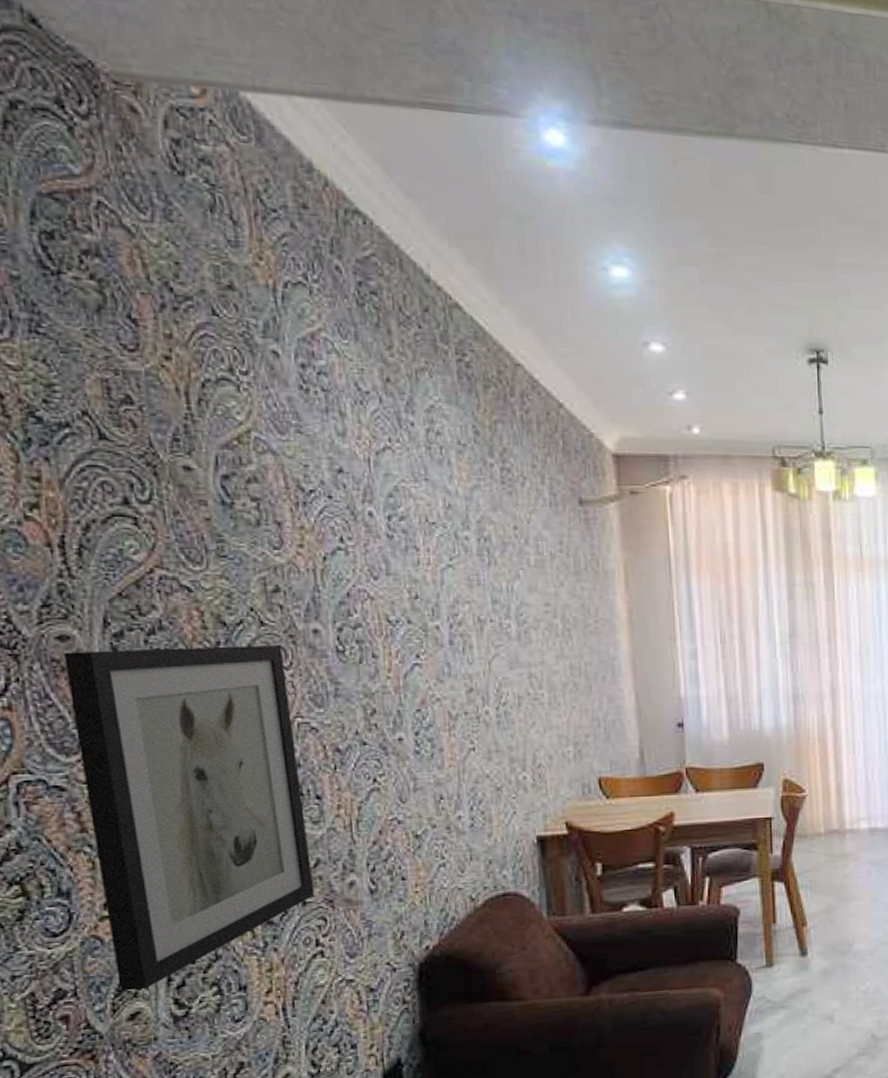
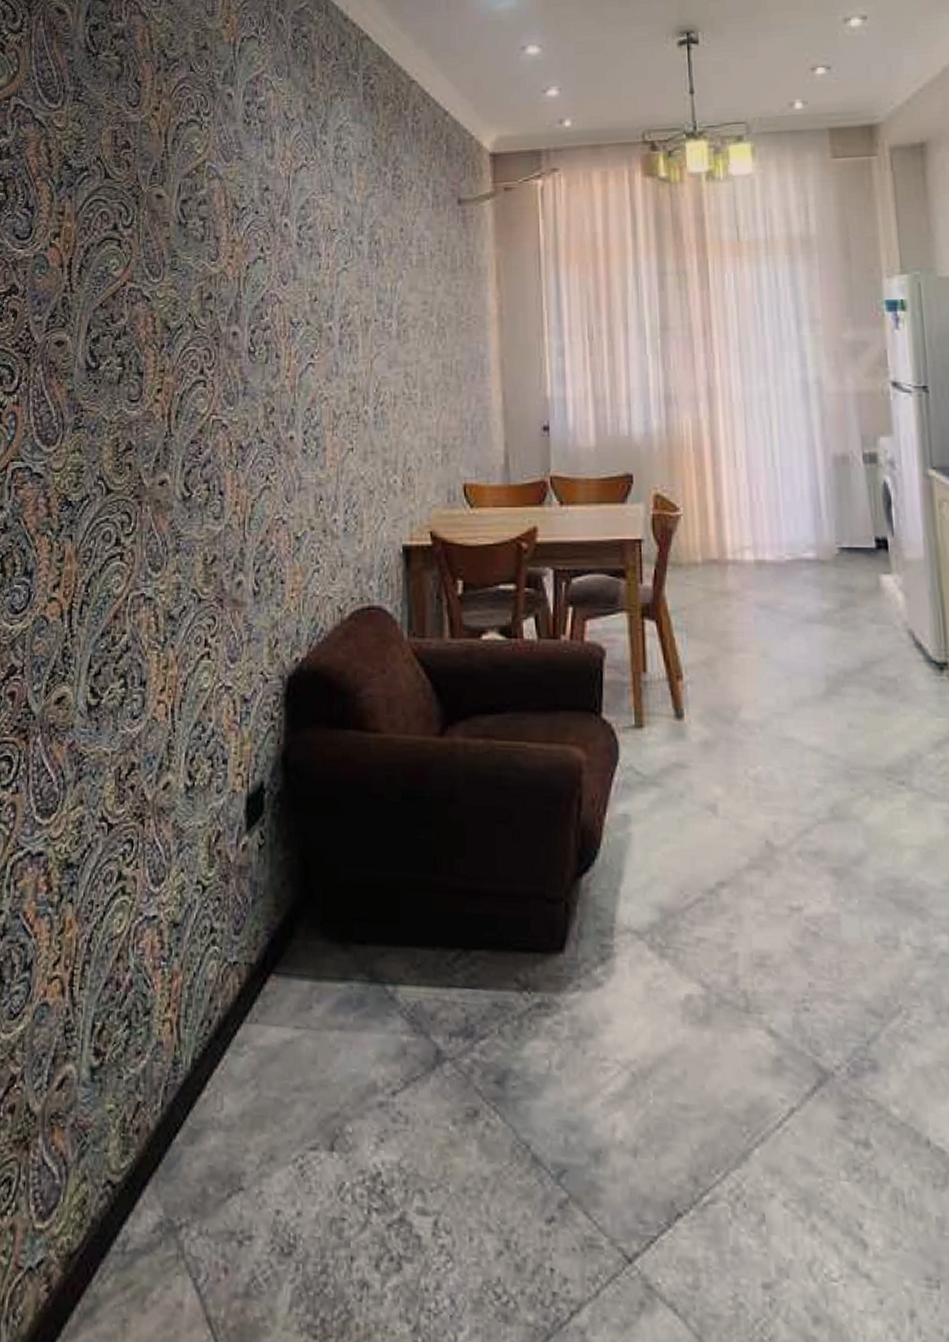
wall art: present [63,644,315,992] -> none [53,346,209,674]

